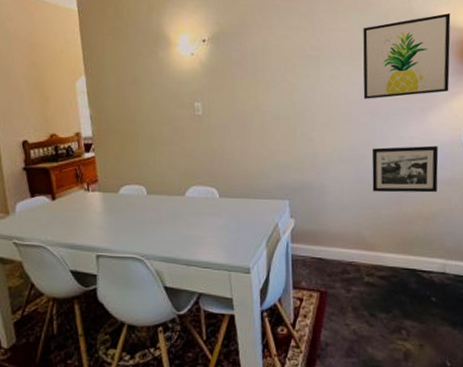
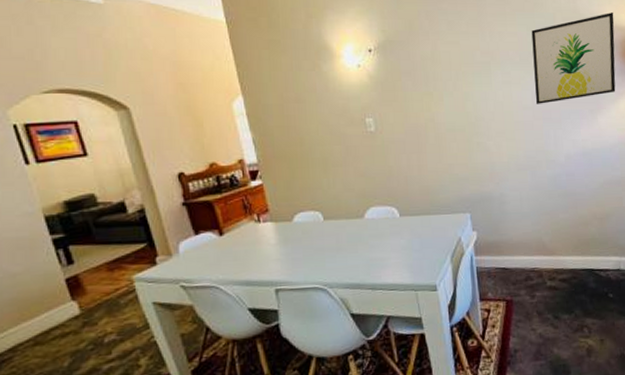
picture frame: present [372,145,439,193] -> none [547,147,610,198]

